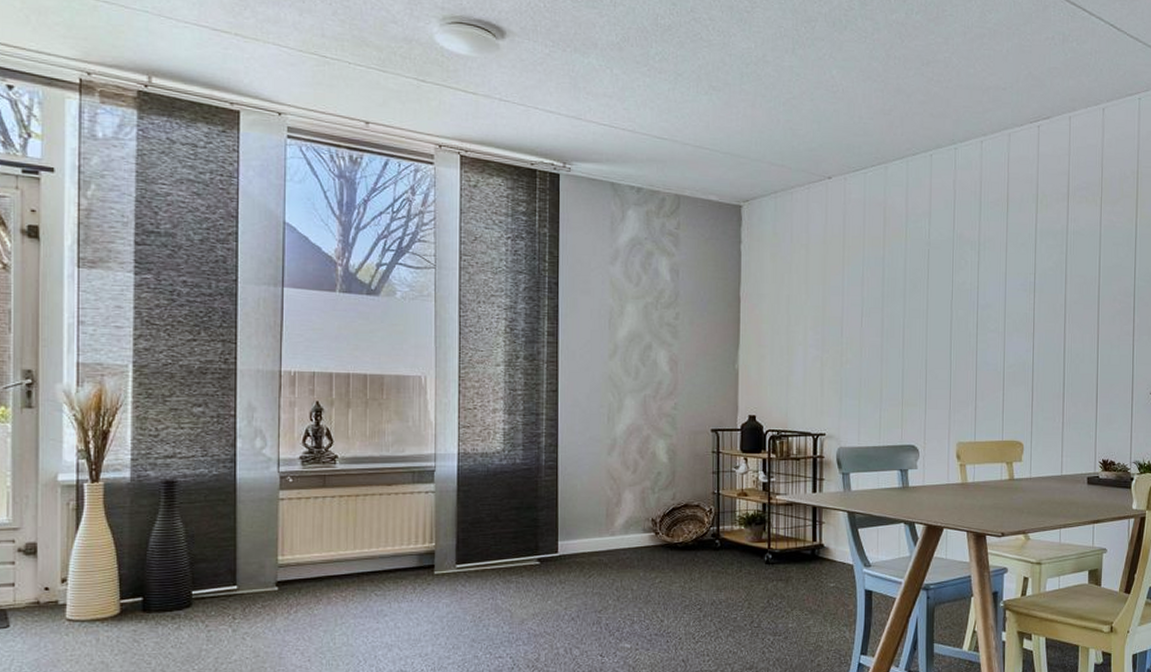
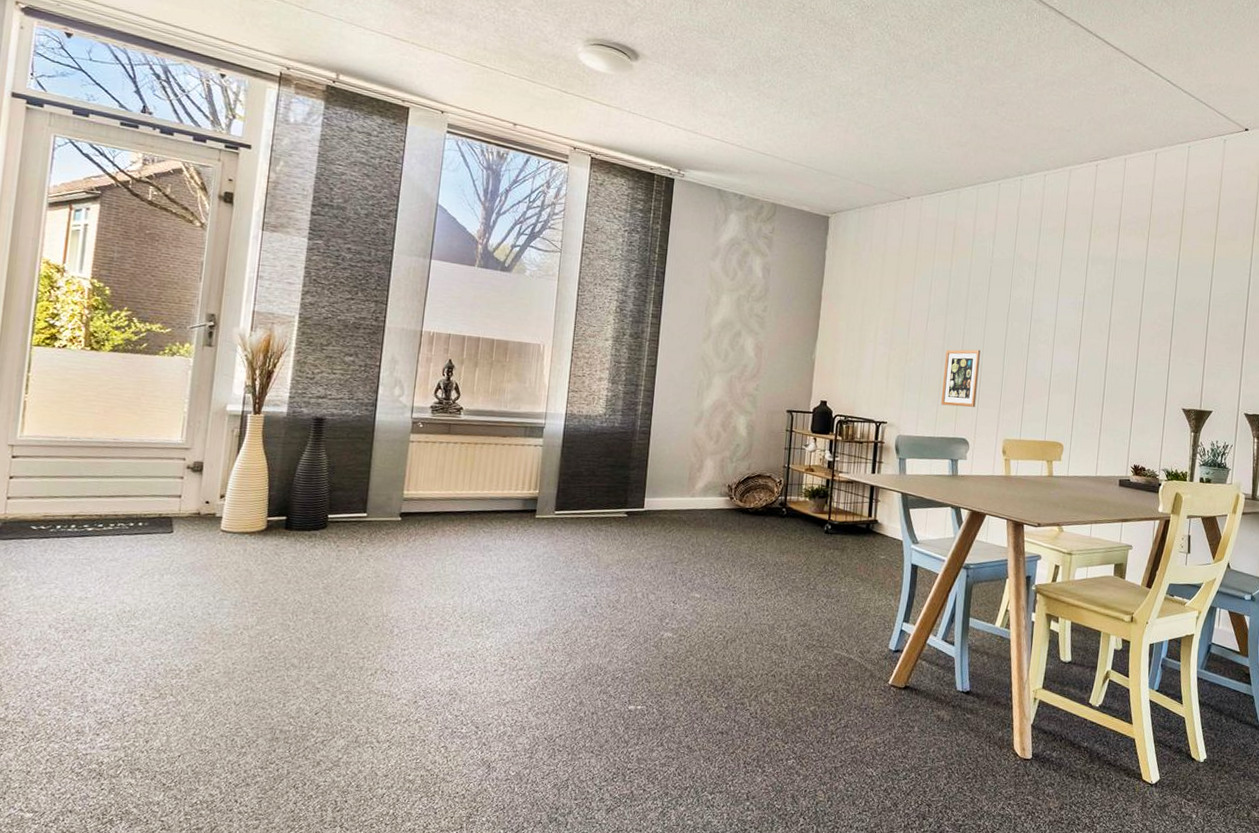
picture frame: none [884,344,924,410] -> present [941,349,981,407]

